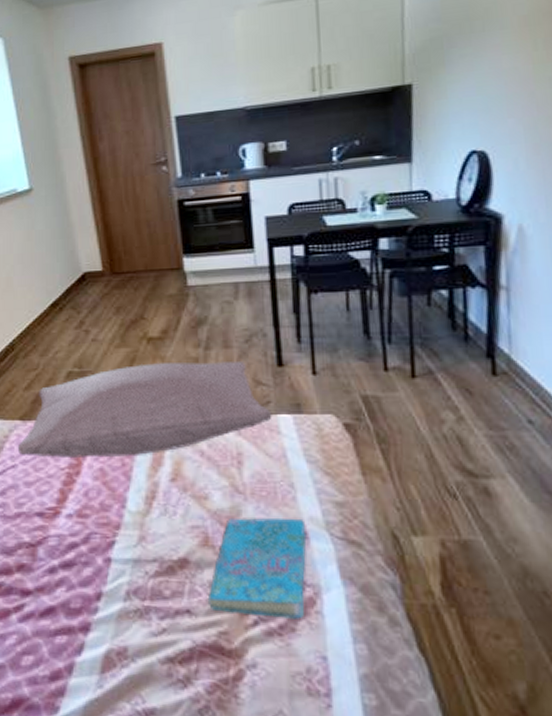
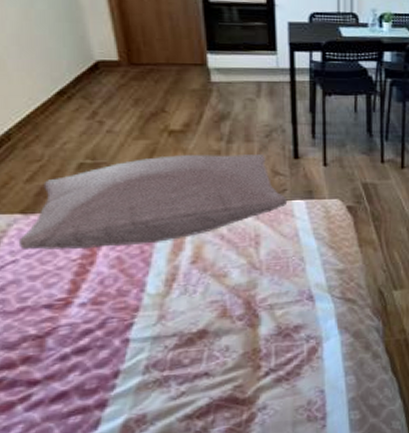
cover: present [208,518,307,620] -> none [225,286,312,370]

